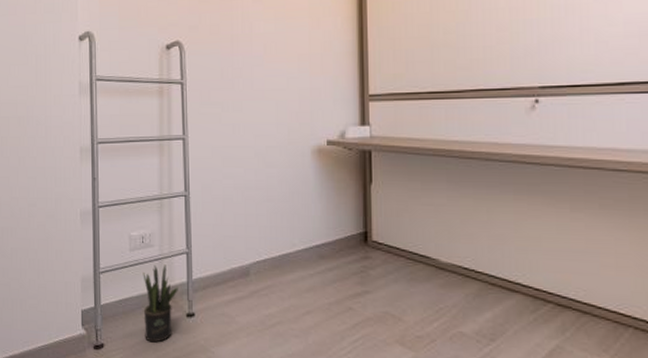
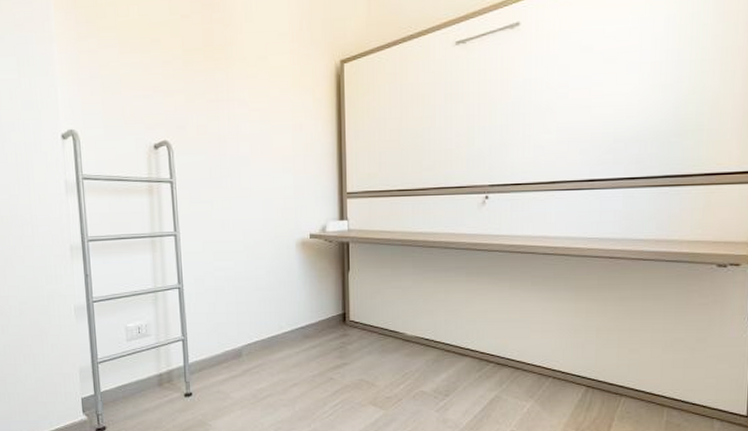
potted plant: present [143,264,179,343] -> none [140,351,177,421]

